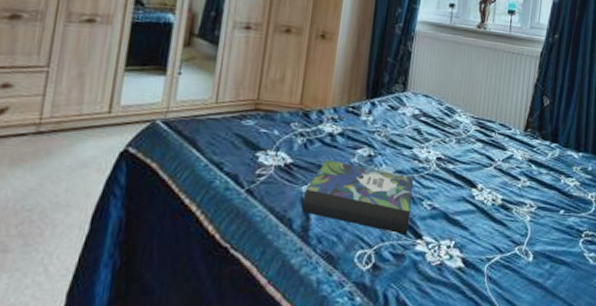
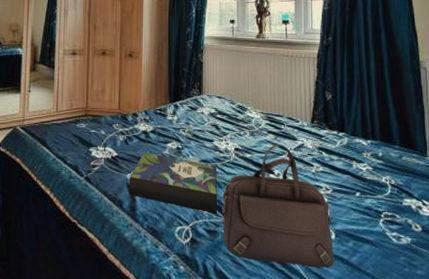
handbag: none [410,154,532,295] -> present [221,144,335,269]

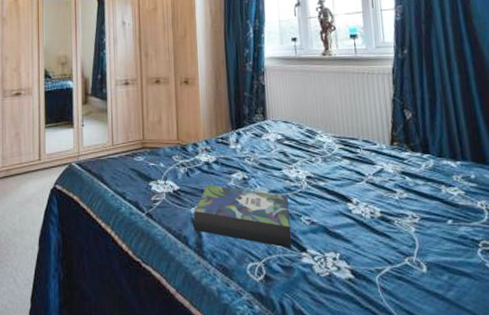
handbag: present [221,144,335,269] -> none [295,170,429,306]

